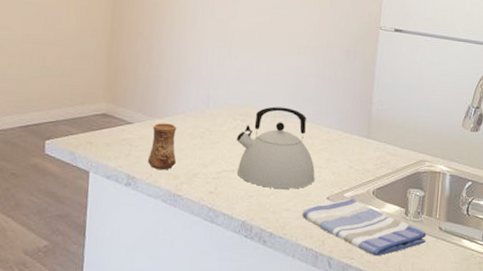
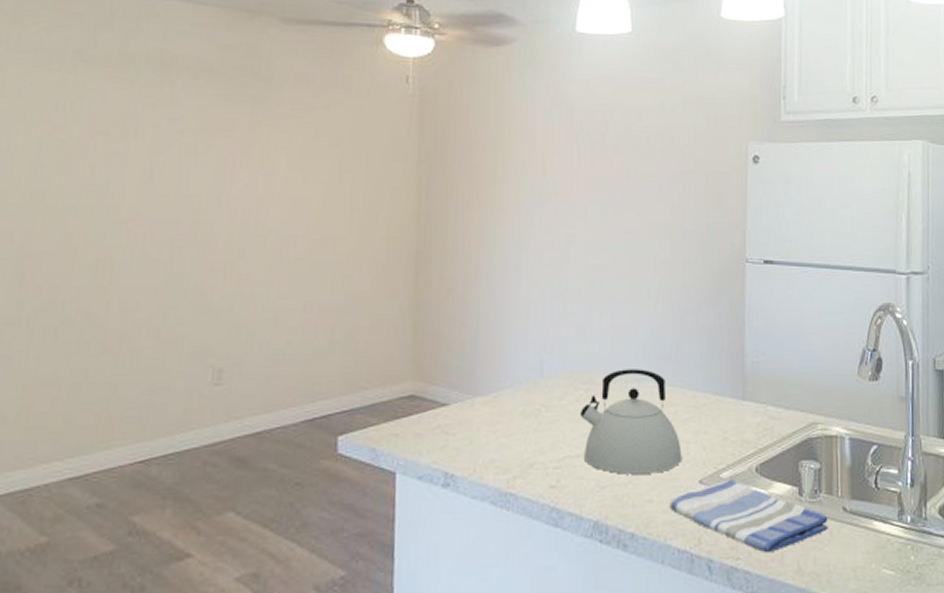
cup: present [147,123,177,170] -> none [469,401,507,463]

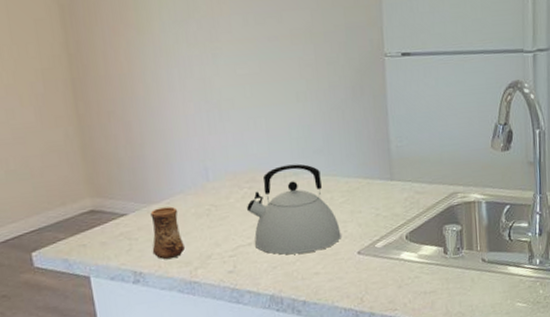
cup: none [469,401,507,463] -> present [150,206,186,260]
dish towel: present [670,479,828,553] -> none [334,247,470,303]

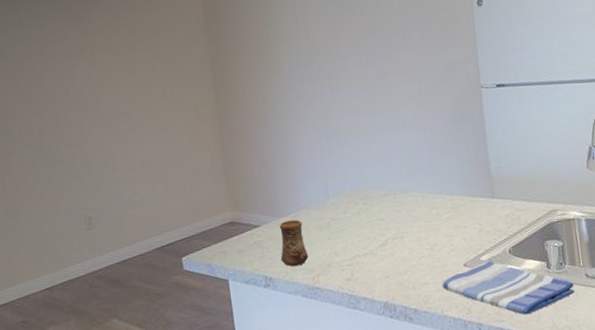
kettle: present [246,163,341,255] -> none [361,183,448,265]
dish towel: none [334,247,470,303] -> present [442,261,575,315]

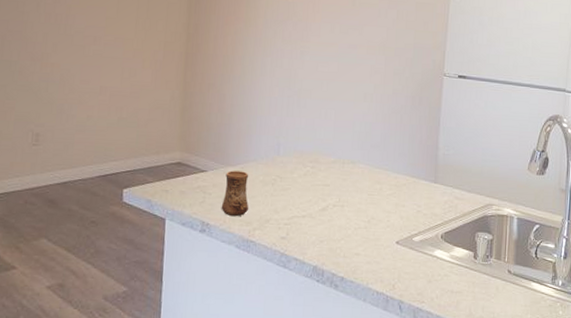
dish towel: present [442,261,575,315] -> none [372,242,496,300]

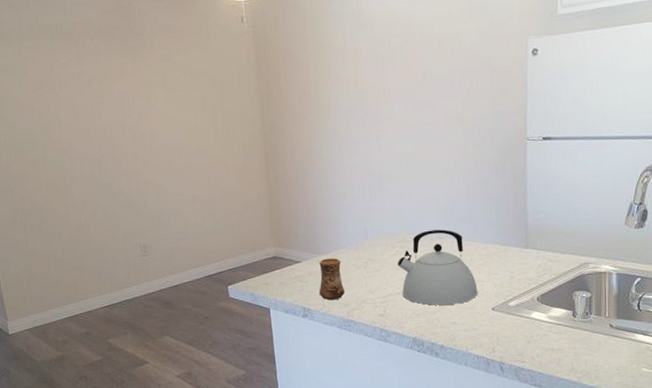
kettle: none [306,153,384,234] -> present [397,229,478,305]

